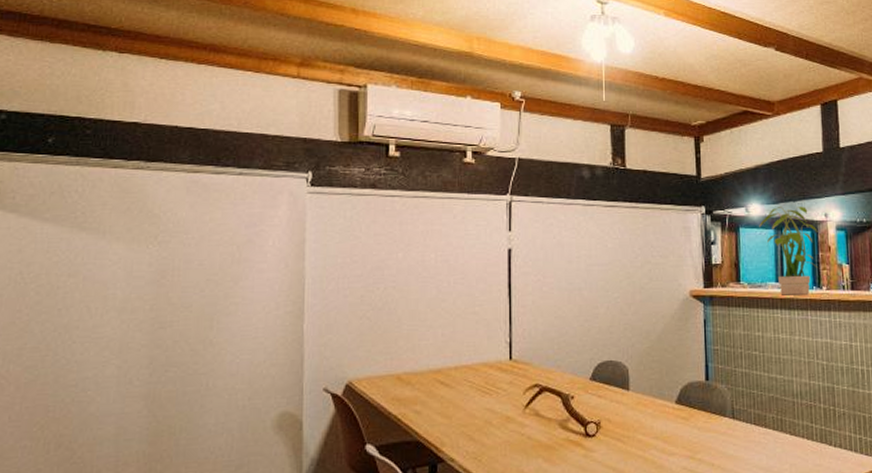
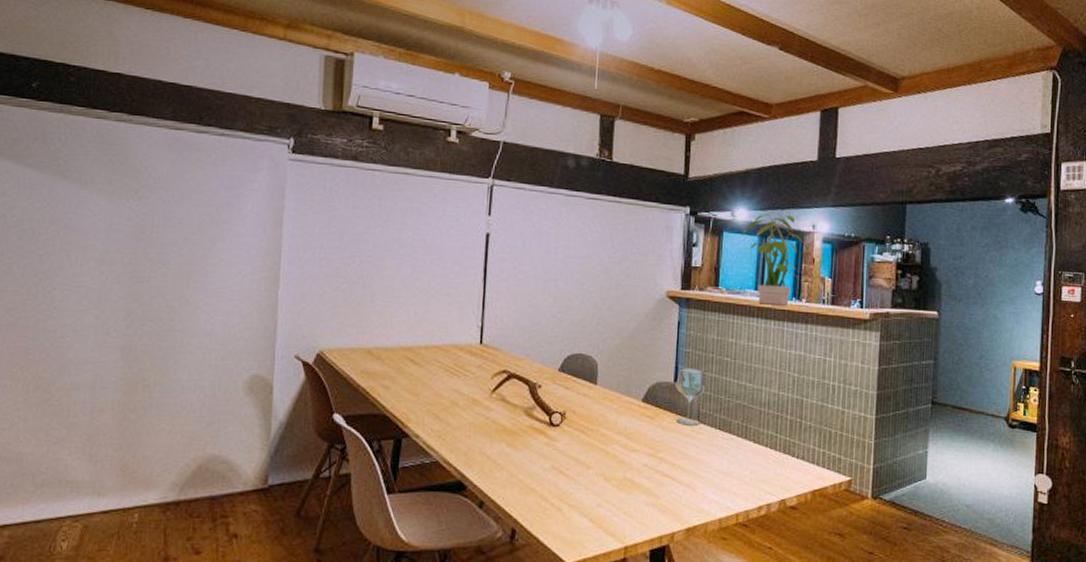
wine glass: none [707,365,737,424] -> present [676,367,706,426]

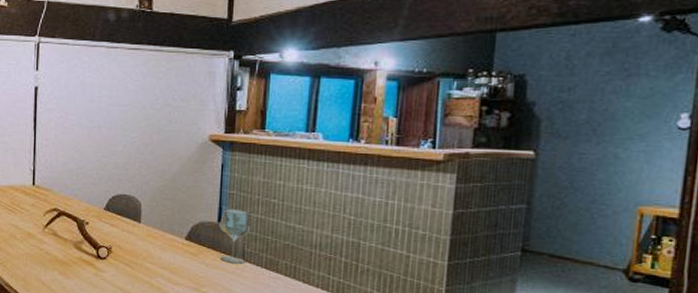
potted plant: present [743,213,804,307] -> none [293,52,364,148]

